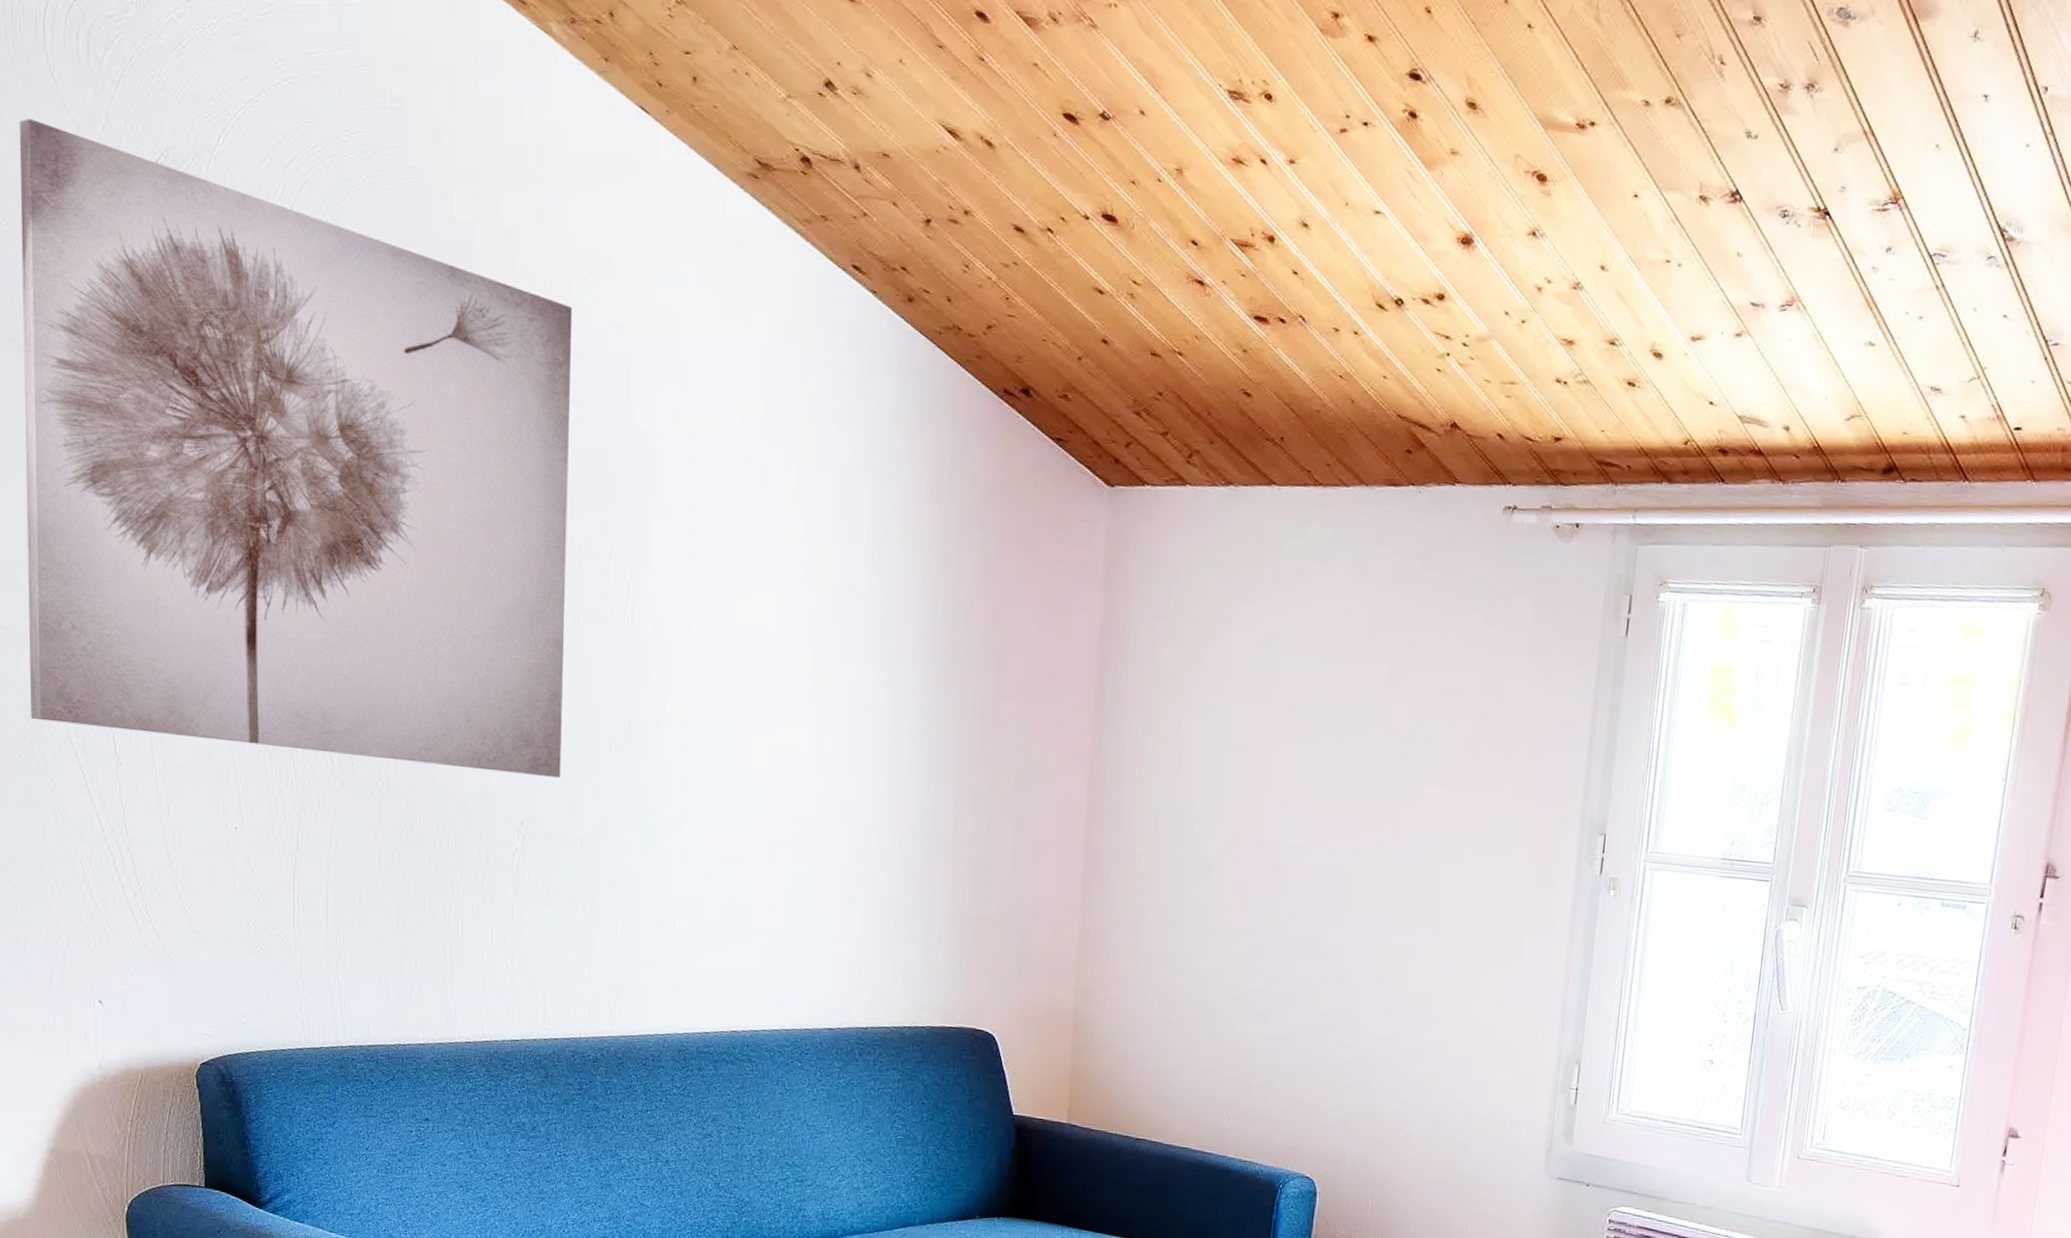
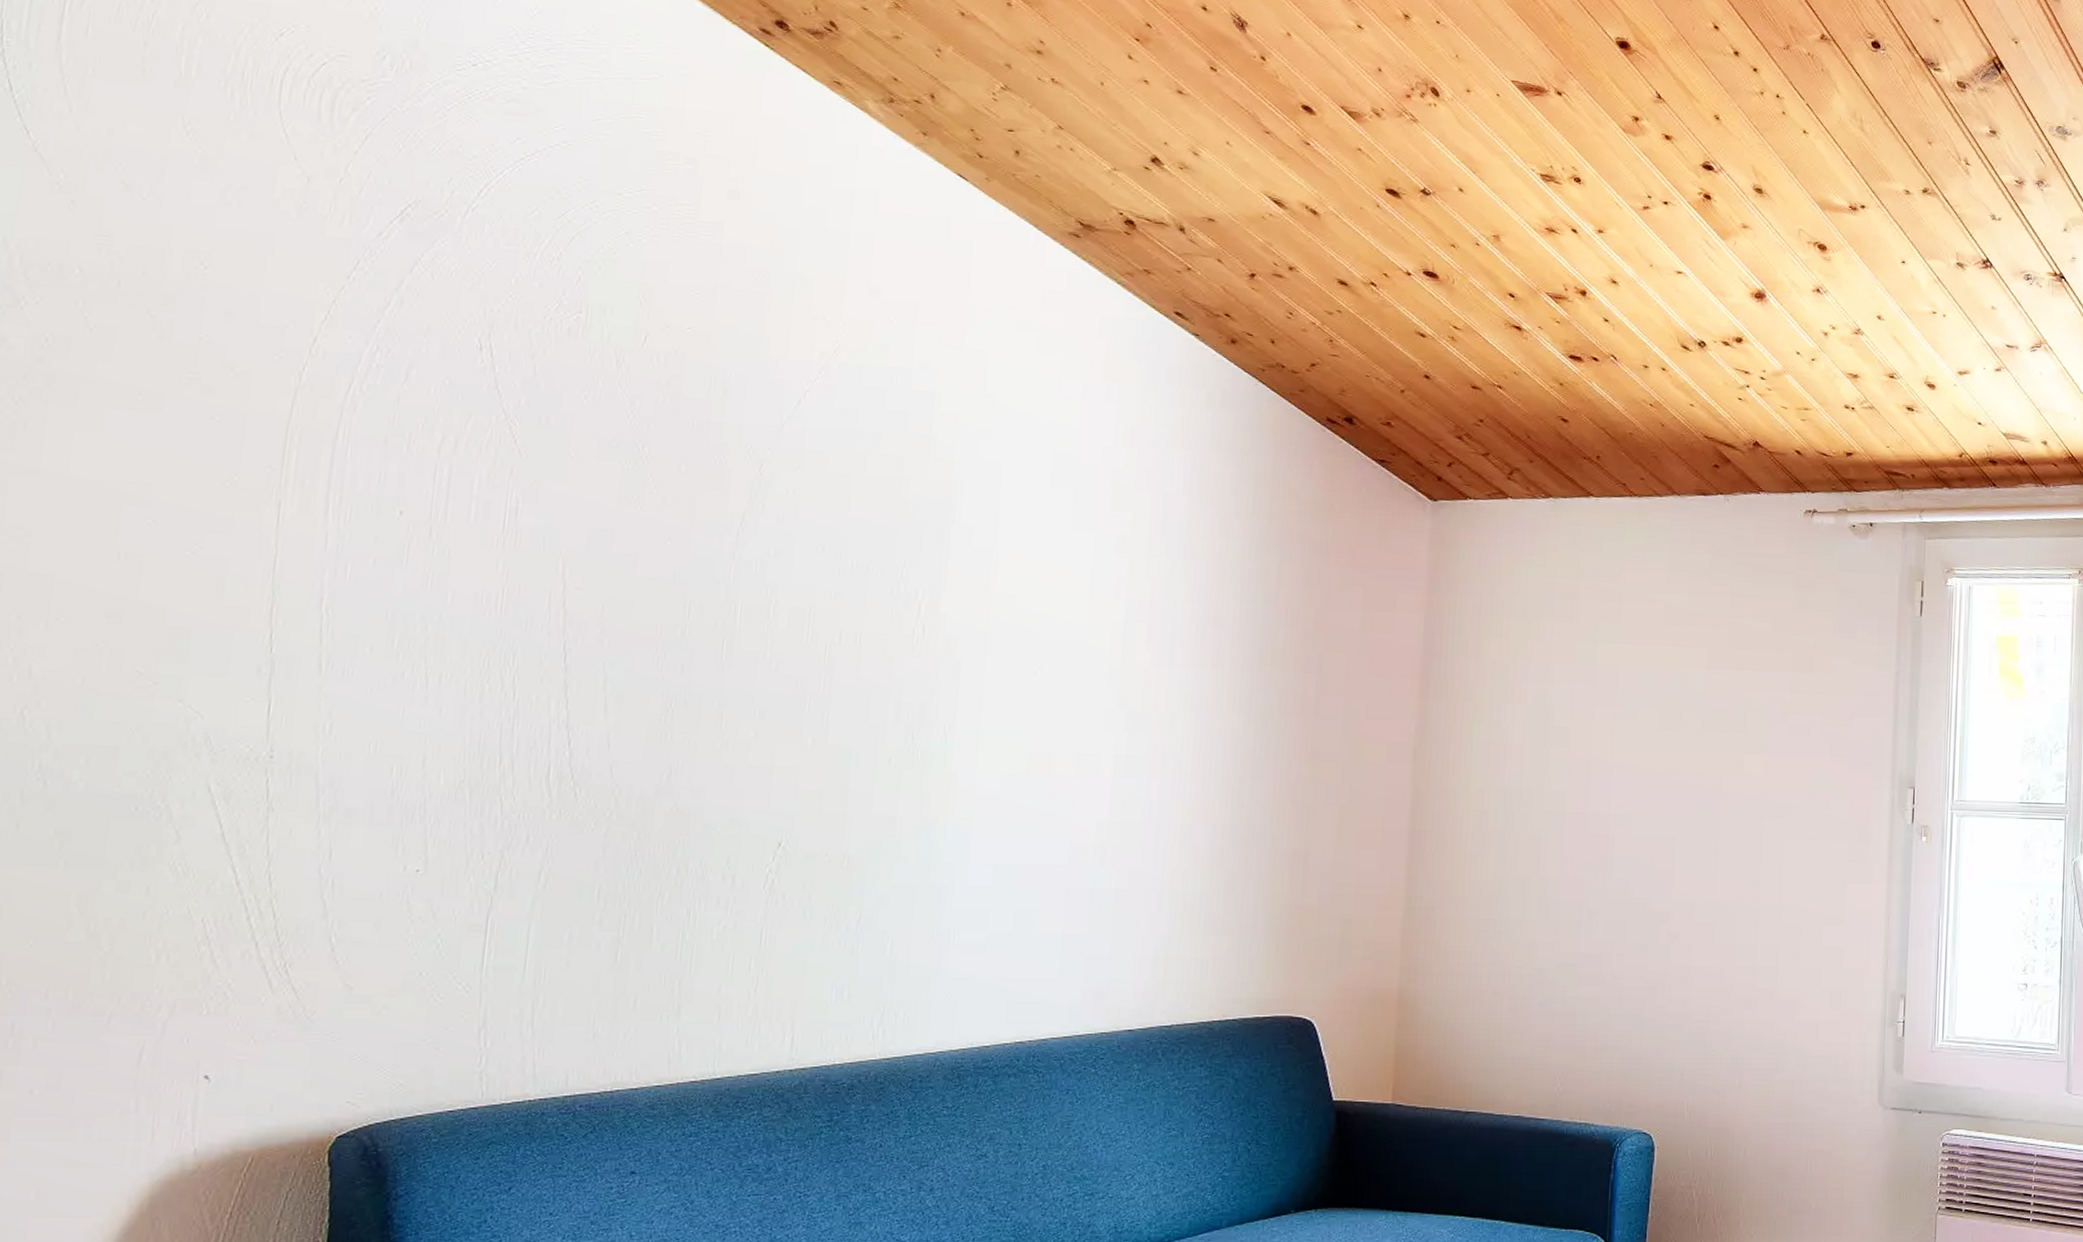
wall art: present [19,118,573,778] -> none [158,169,874,795]

